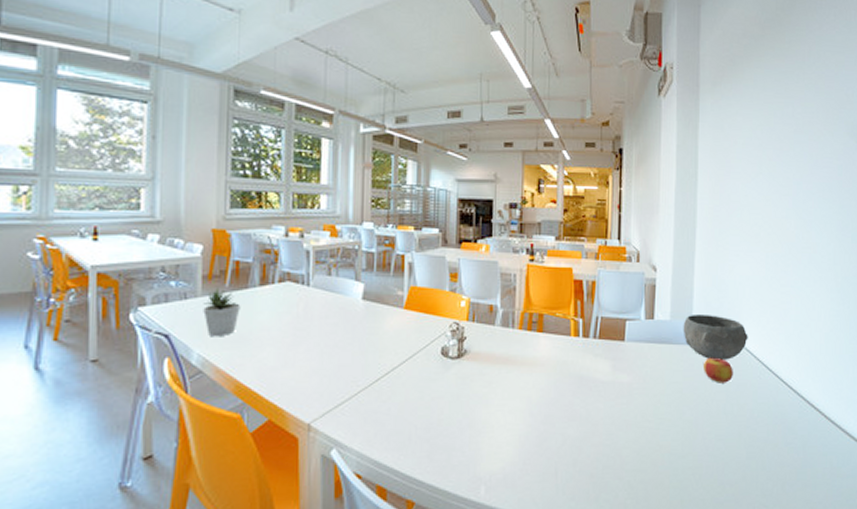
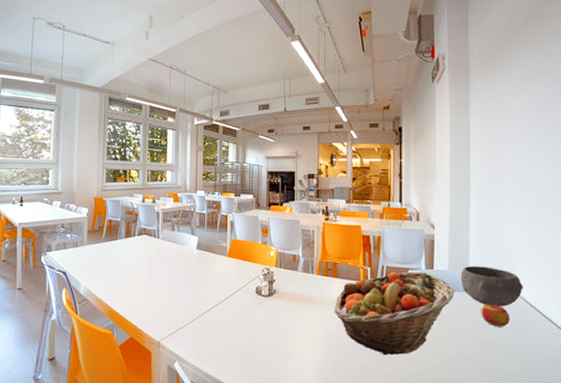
potted plant: present [203,287,241,336] -> none [88,239,112,274]
fruit basket: none [539,322,677,423] -> present [334,271,455,356]

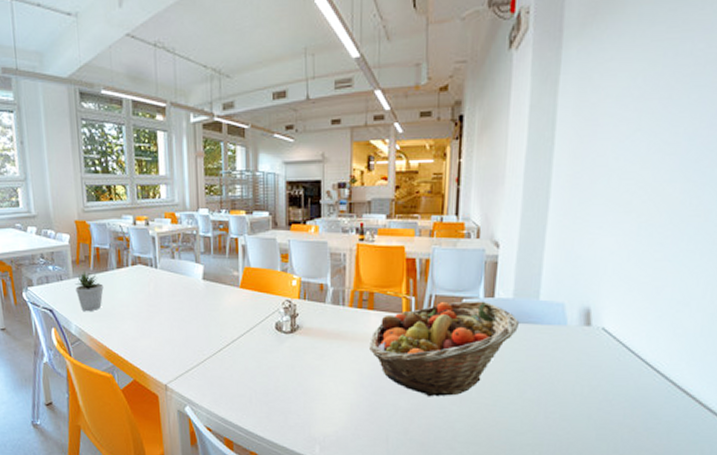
potted plant: none [88,239,112,274] -> present [75,270,104,310]
bowl: present [460,266,523,307] -> none [527,293,608,340]
apple: present [480,304,510,327] -> none [549,337,586,364]

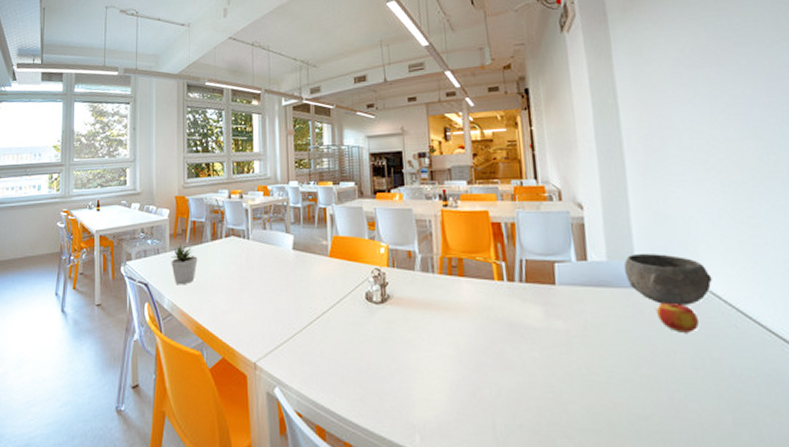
fruit basket: present [369,301,520,397] -> none [463,264,619,374]
bowl: none [527,293,608,340] -> present [623,254,712,305]
apple: none [549,337,586,364] -> present [656,302,699,333]

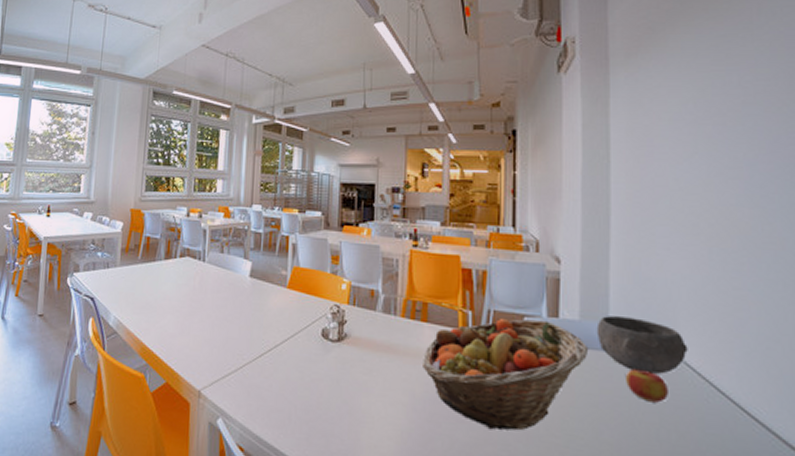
potted plant: present [171,243,198,284] -> none [120,259,149,302]
fruit basket: none [463,264,619,374] -> present [423,319,589,431]

